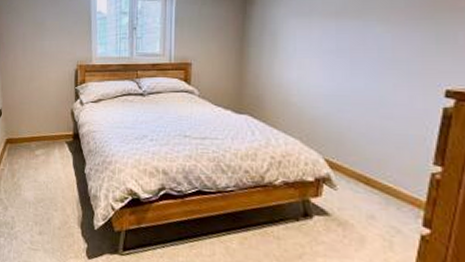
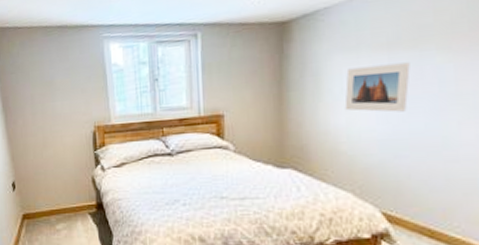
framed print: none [297,30,354,72] -> present [344,62,410,113]

